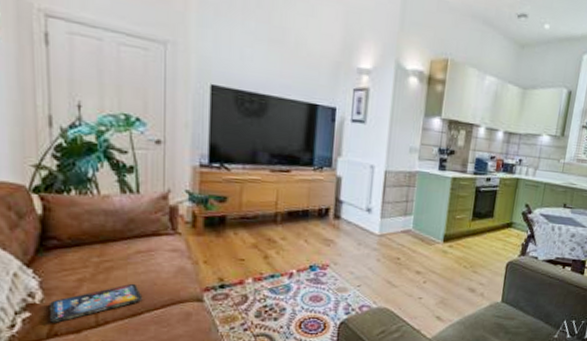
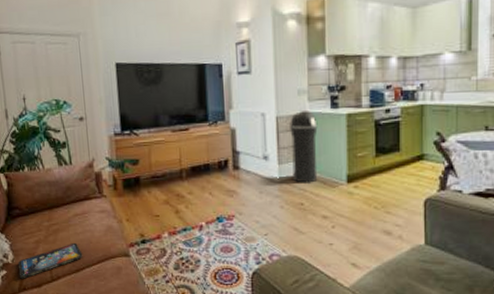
trash can: none [393,168,424,239] -> present [290,111,318,183]

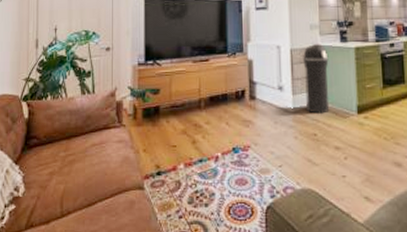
tablet: present [18,242,83,279] -> none [29,174,96,214]

